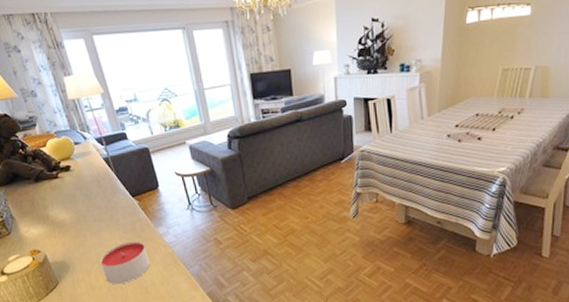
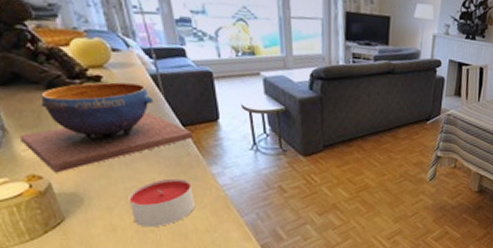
decorative bowl: none [22,167,141,247] -> present [19,82,193,173]

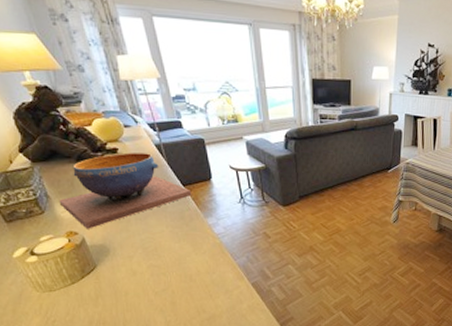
candle: present [129,178,195,228] -> none [144,230,196,271]

